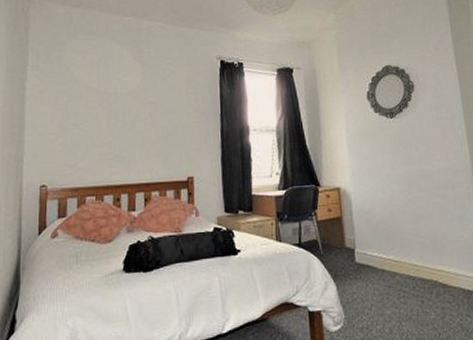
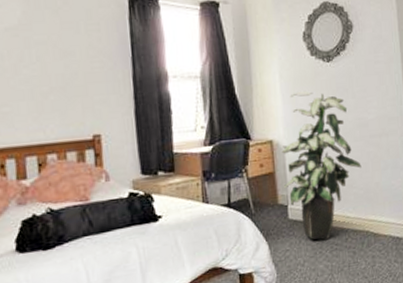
indoor plant: none [348,143,427,287] -> present [282,90,362,241]

